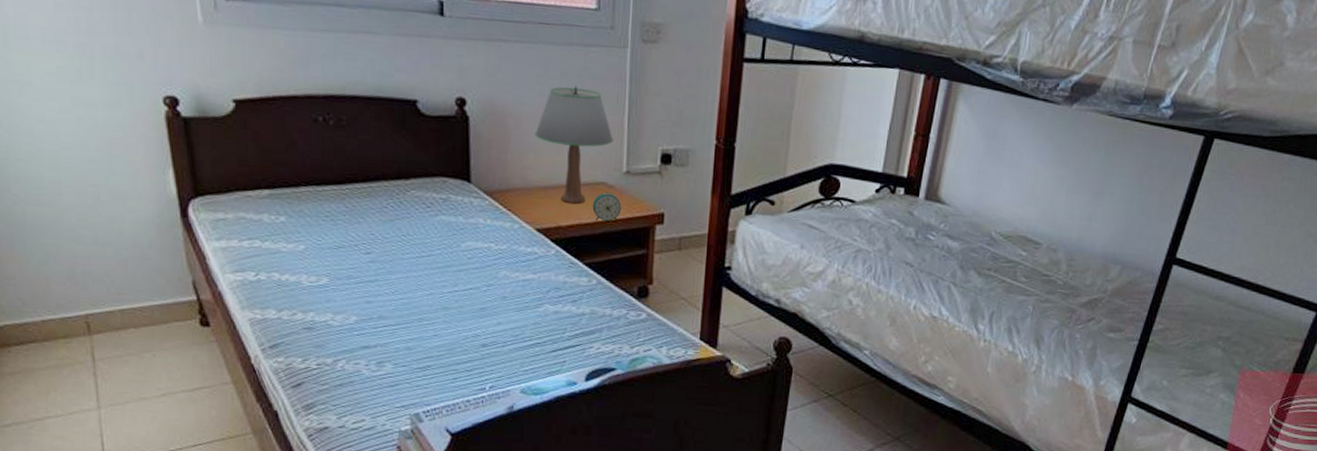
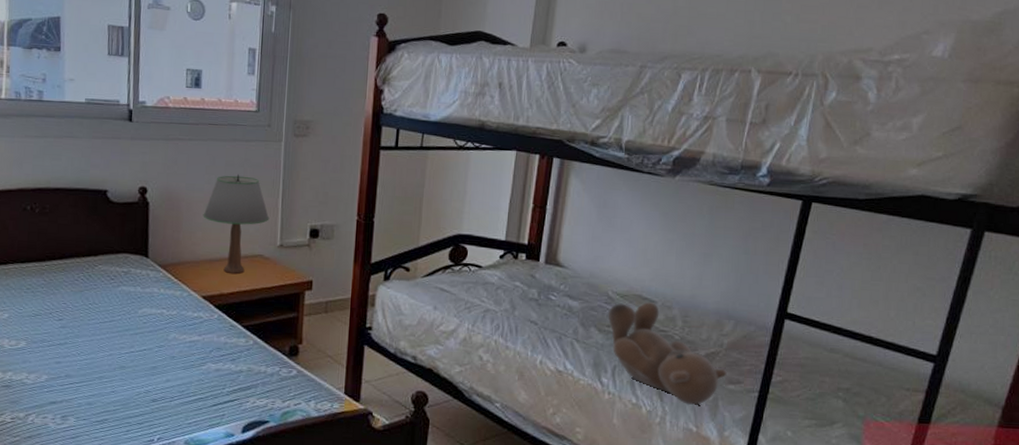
alarm clock: present [592,192,622,222] -> none [250,263,276,289]
teddy bear: none [989,243,1108,354] -> present [607,301,727,406]

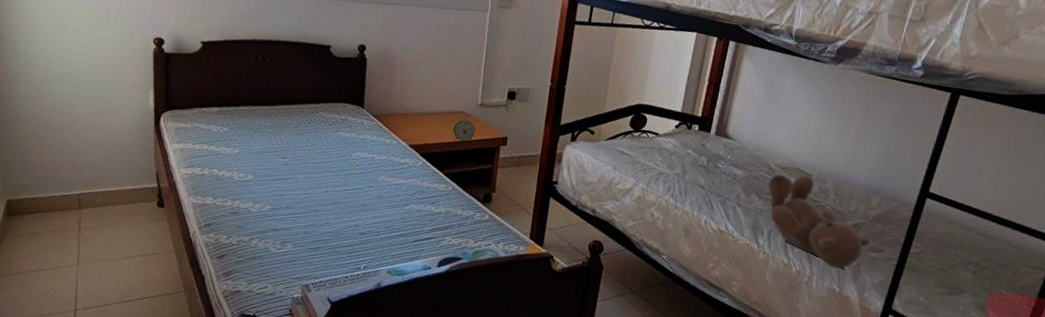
table lamp: present [203,174,270,275] -> none [414,39,473,128]
alarm clock: none [250,263,276,289] -> present [453,119,475,142]

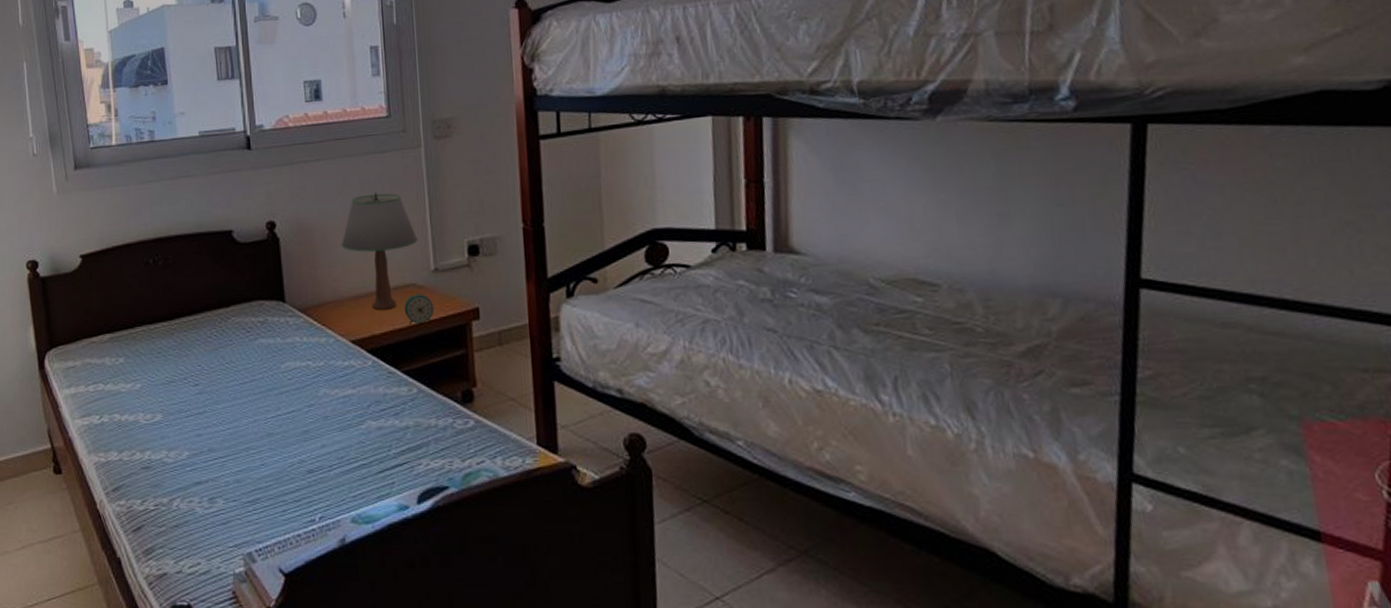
table lamp: none [414,39,473,128] -> present [341,192,418,311]
teddy bear: present [768,174,871,269] -> none [873,285,1065,422]

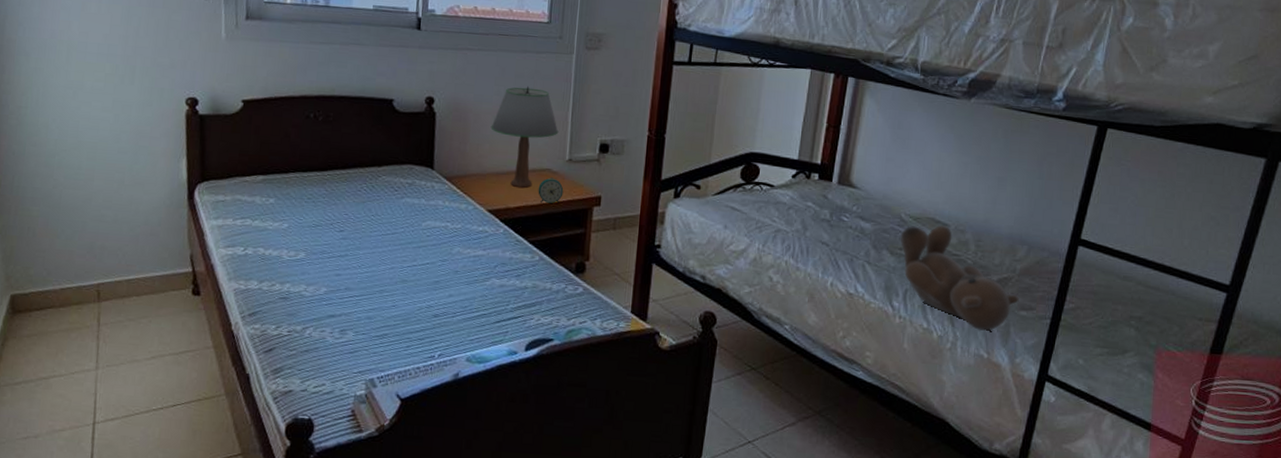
teddy bear: none [873,285,1065,422] -> present [900,225,1019,331]

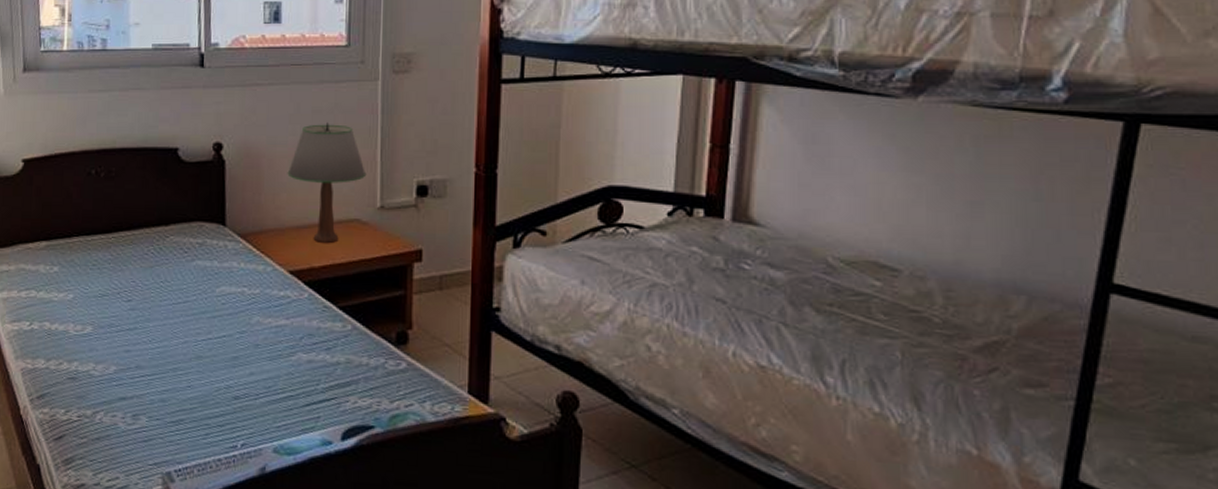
alarm clock: present [538,177,564,204] -> none [346,229,377,261]
teddy bear: present [900,225,1019,331] -> none [828,270,1021,418]

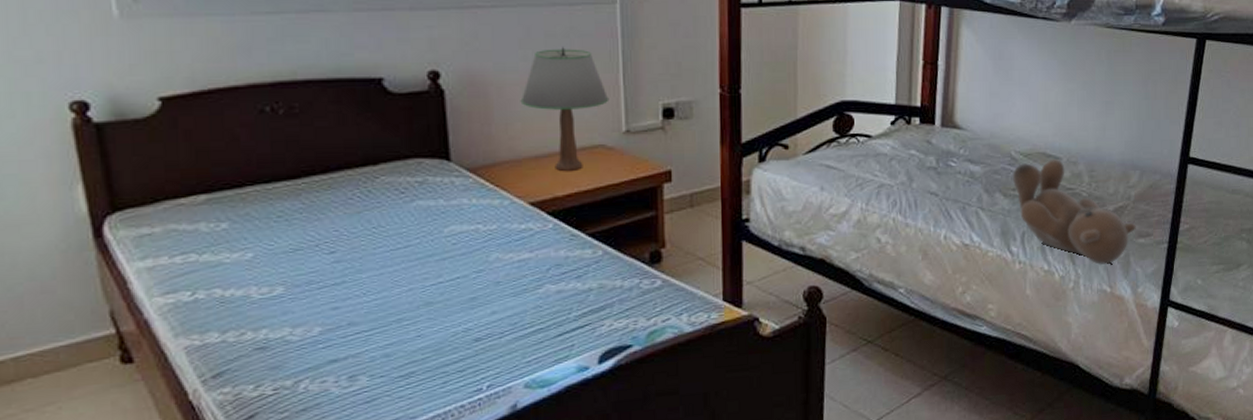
teddy bear: none [828,270,1021,418] -> present [1012,158,1136,266]

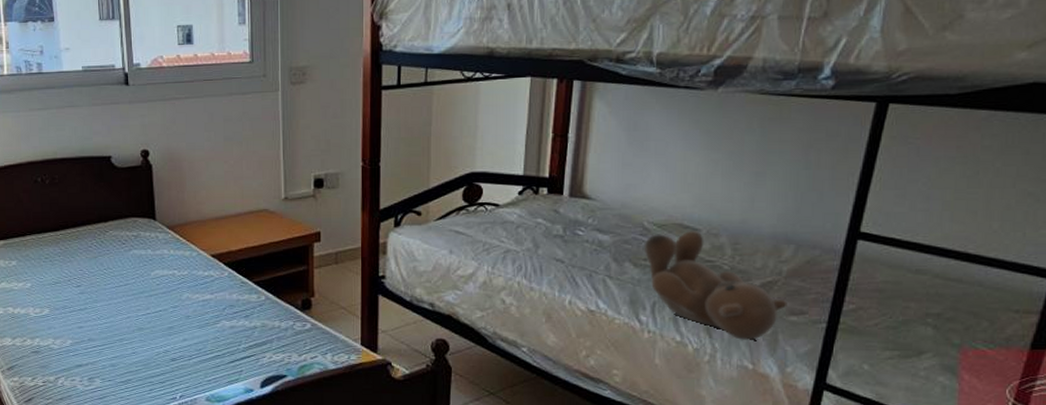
table lamp: present [520,47,609,172] -> none [205,129,272,231]

